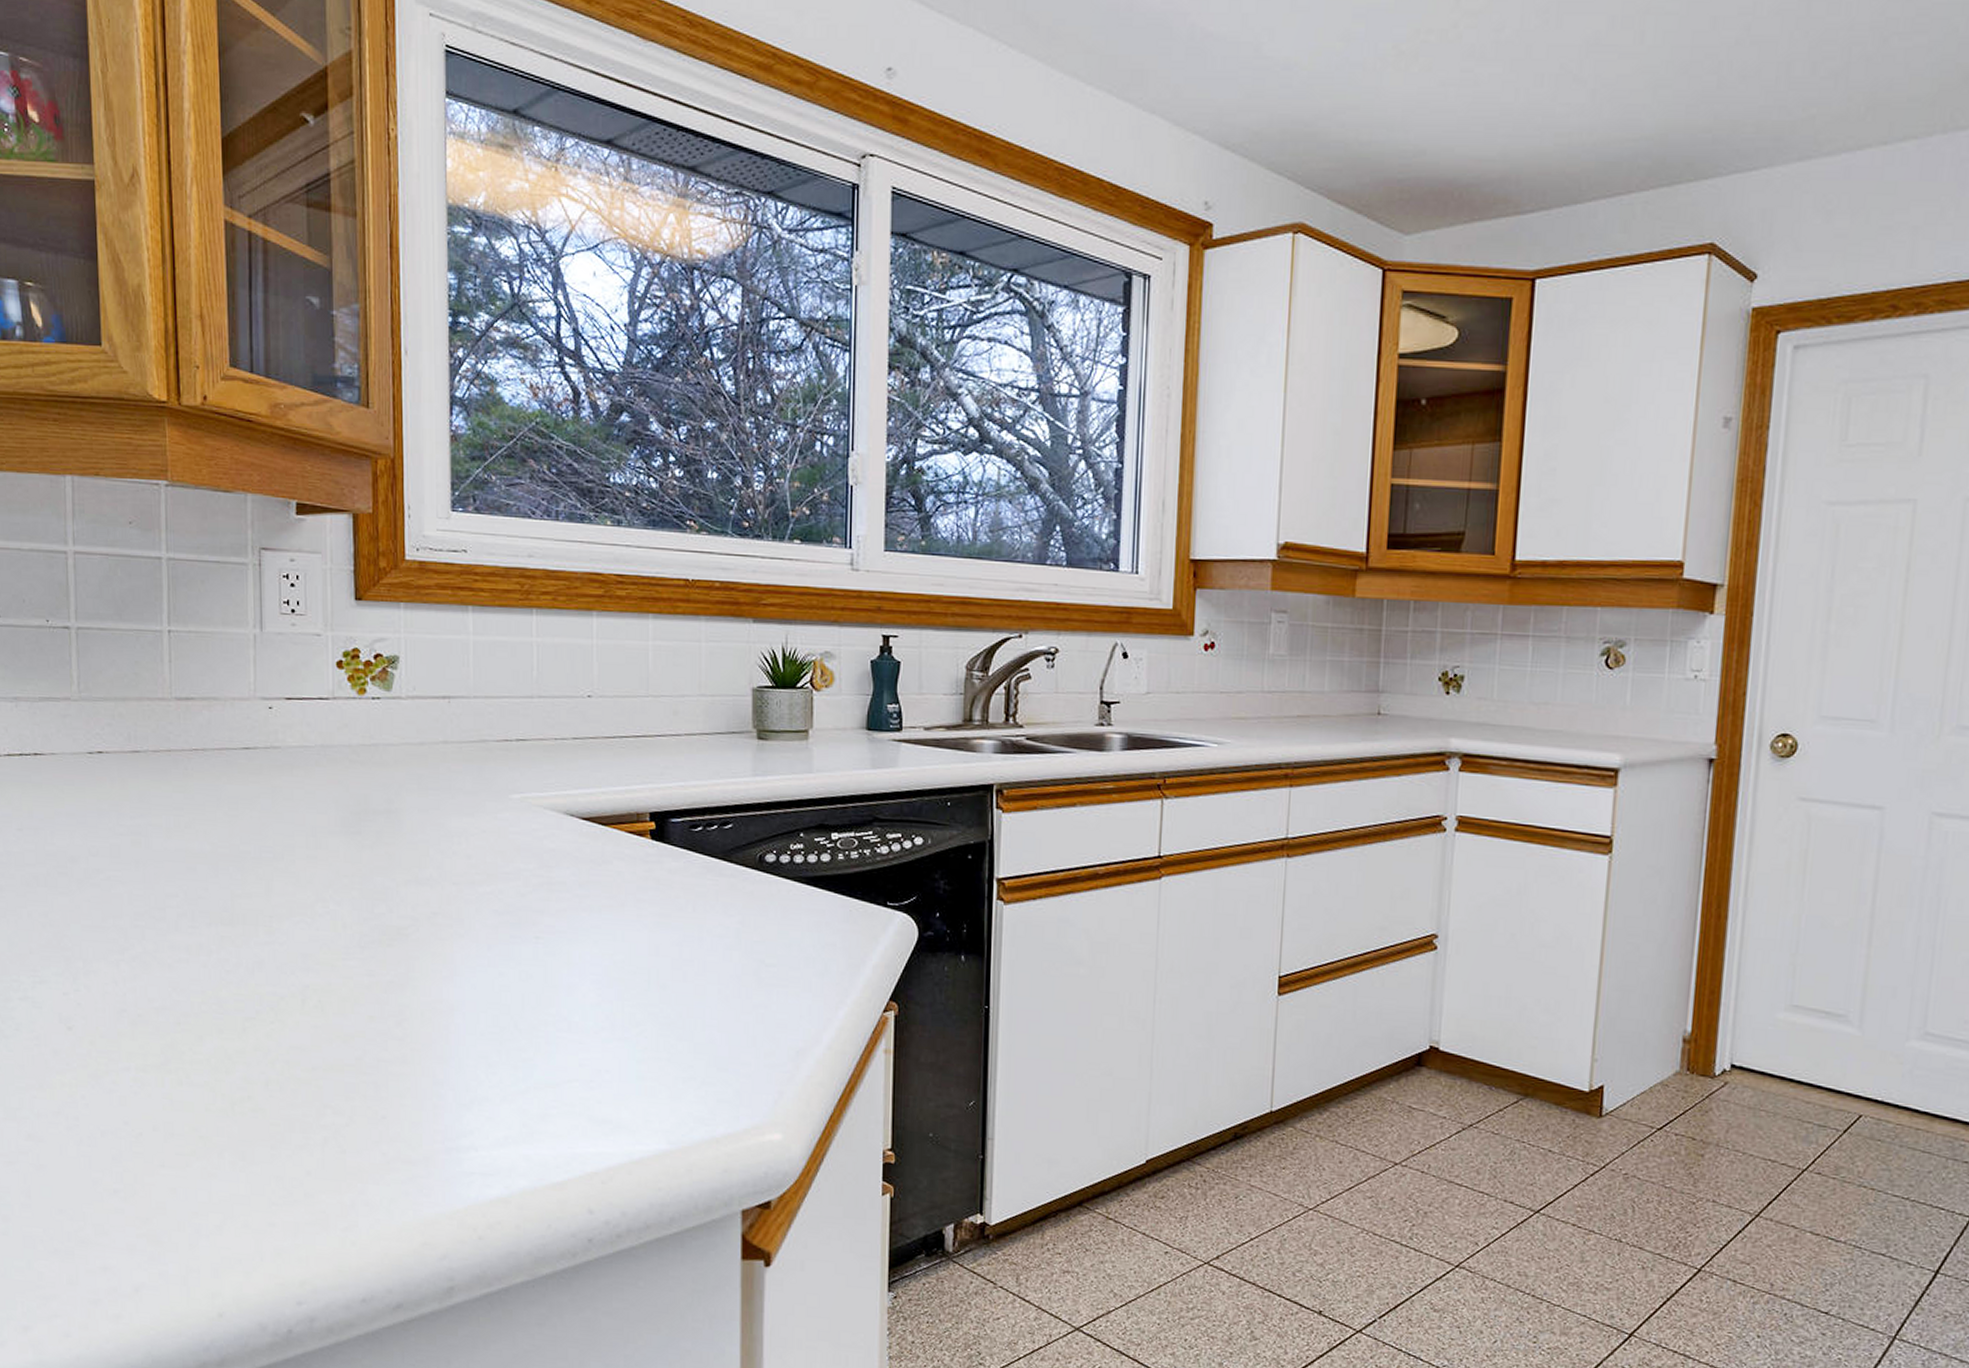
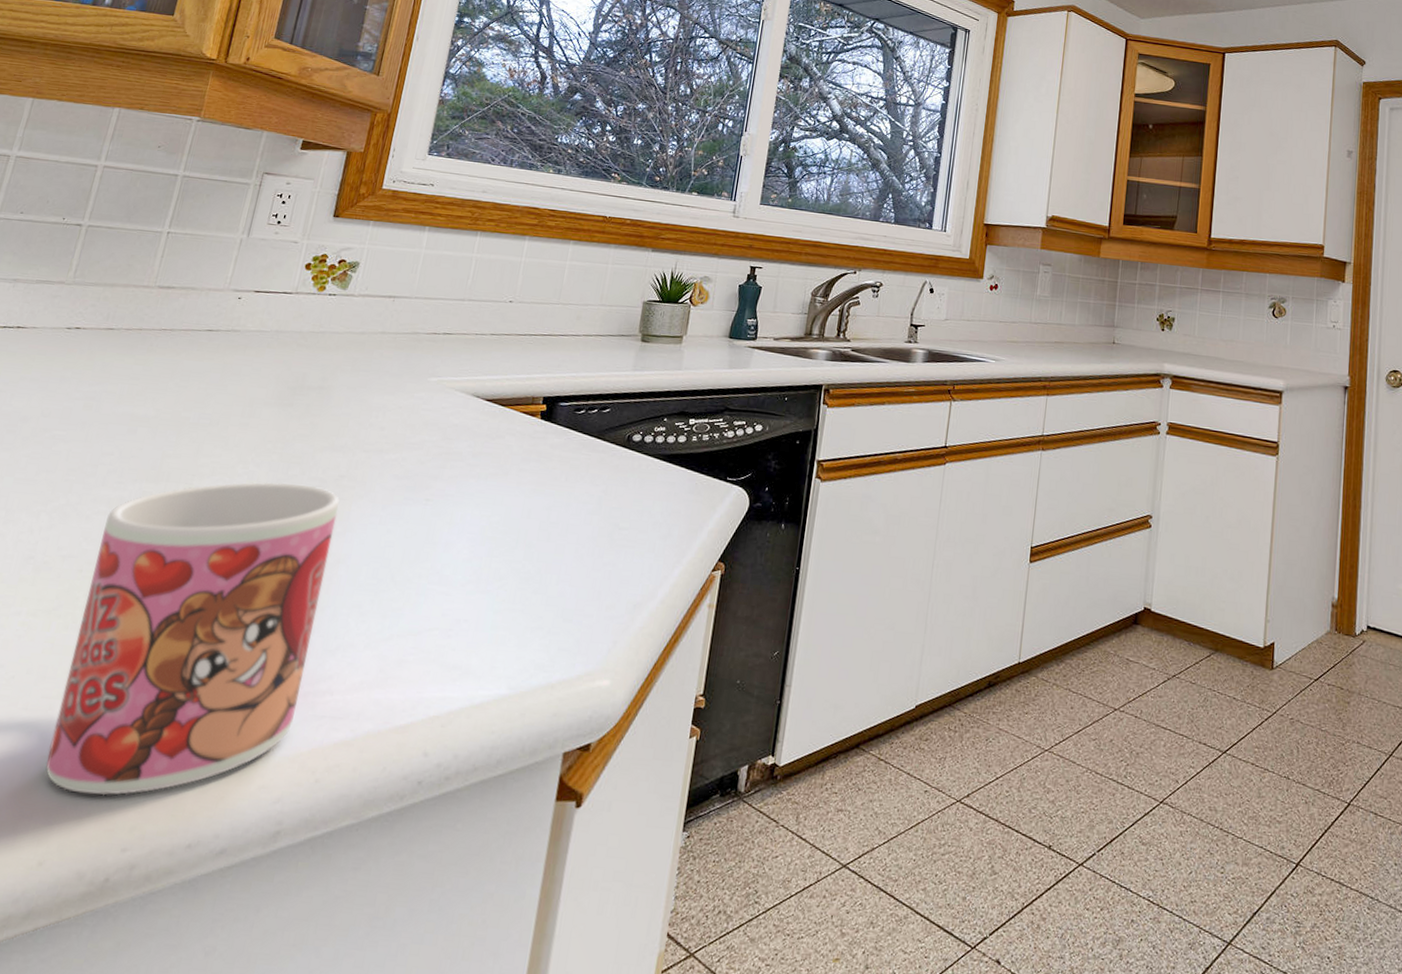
mug: none [190,922,442,1251] -> present [45,482,340,796]

